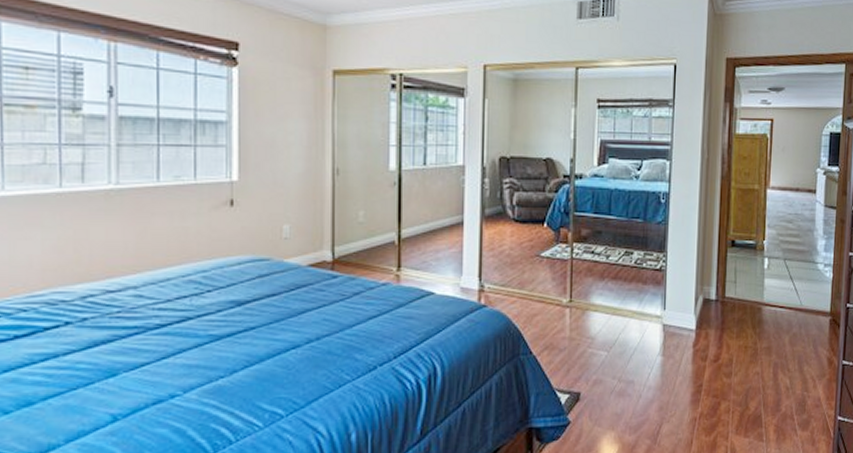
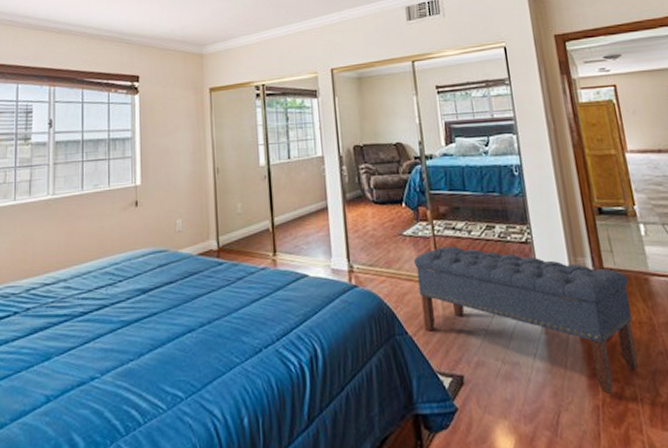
bench: none [548,270,745,409] -> present [414,246,638,395]

